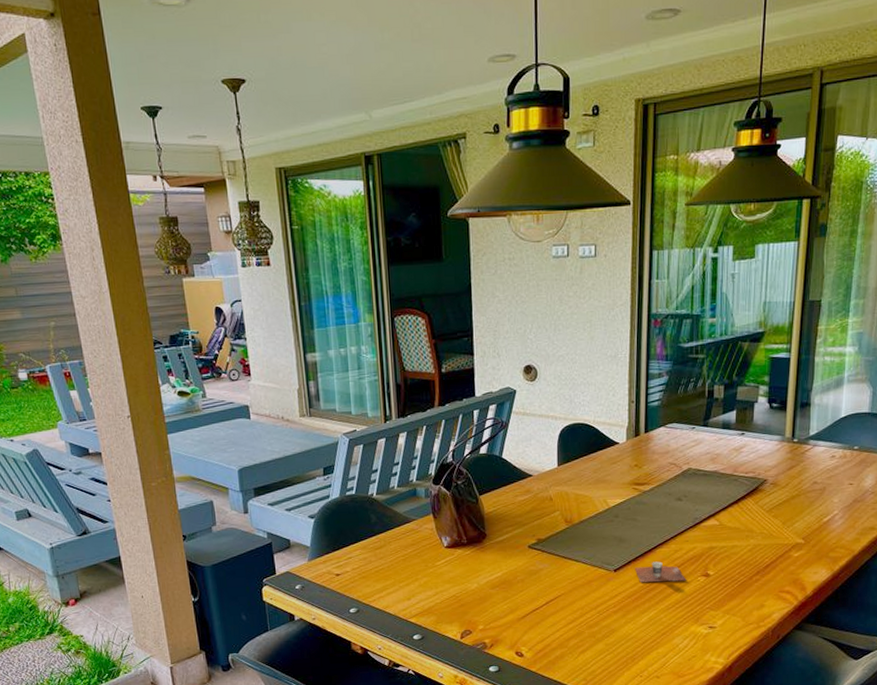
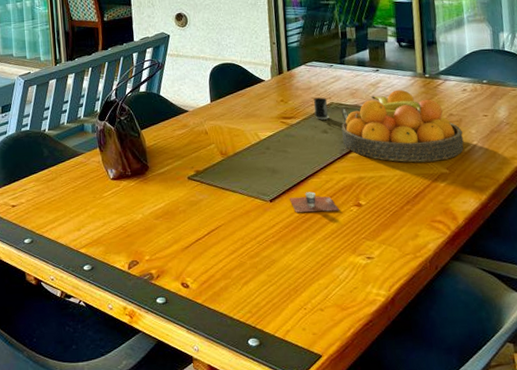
mug: none [670,462,706,487] -> present [313,97,348,120]
fruit bowl: none [696,455,824,532] -> present [341,89,464,163]

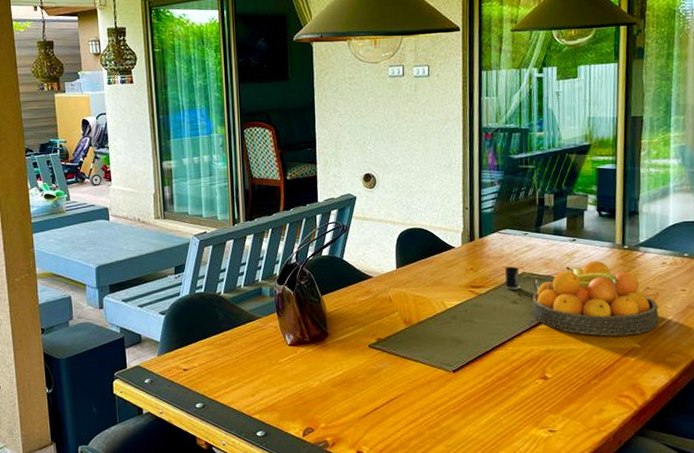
cup: present [290,191,340,212] -> none [474,363,525,384]

